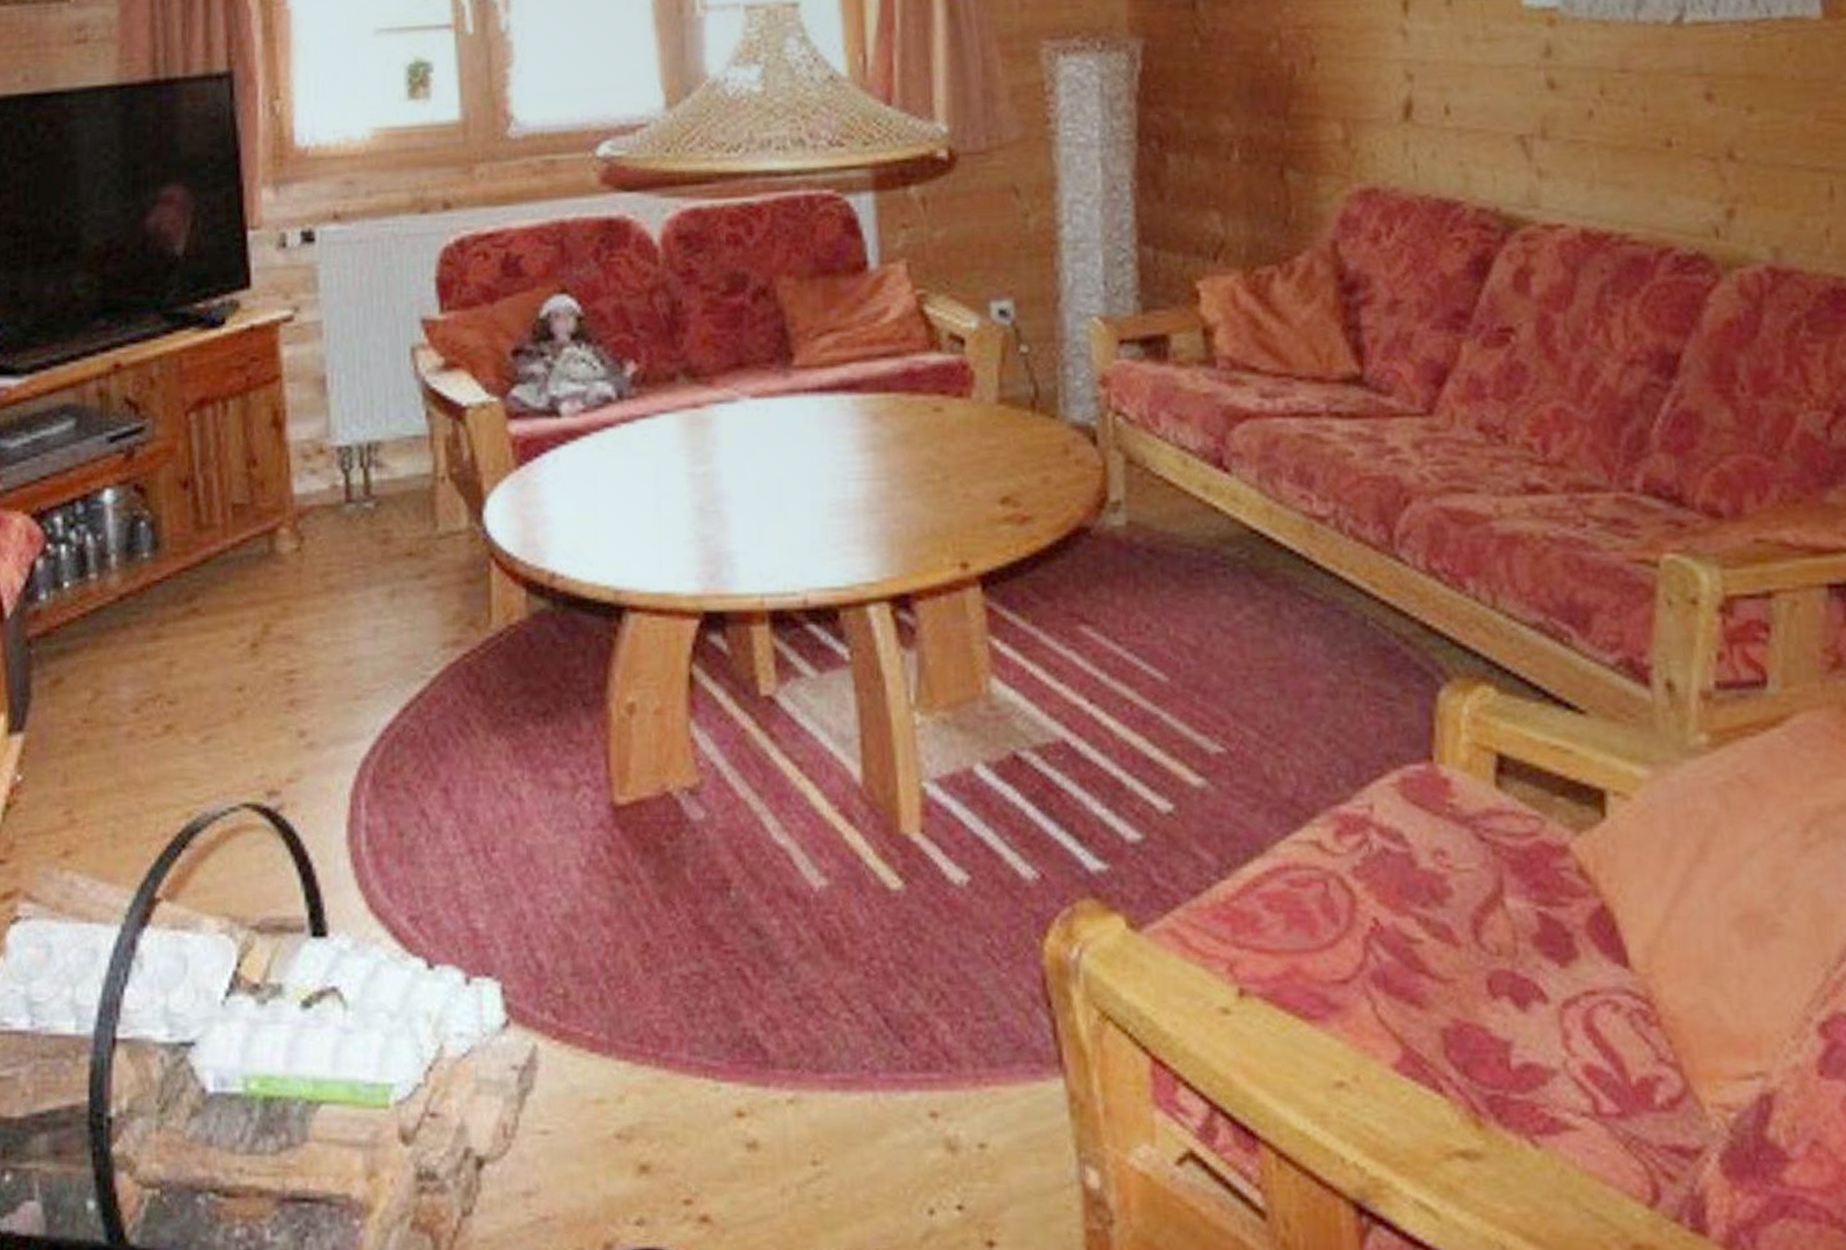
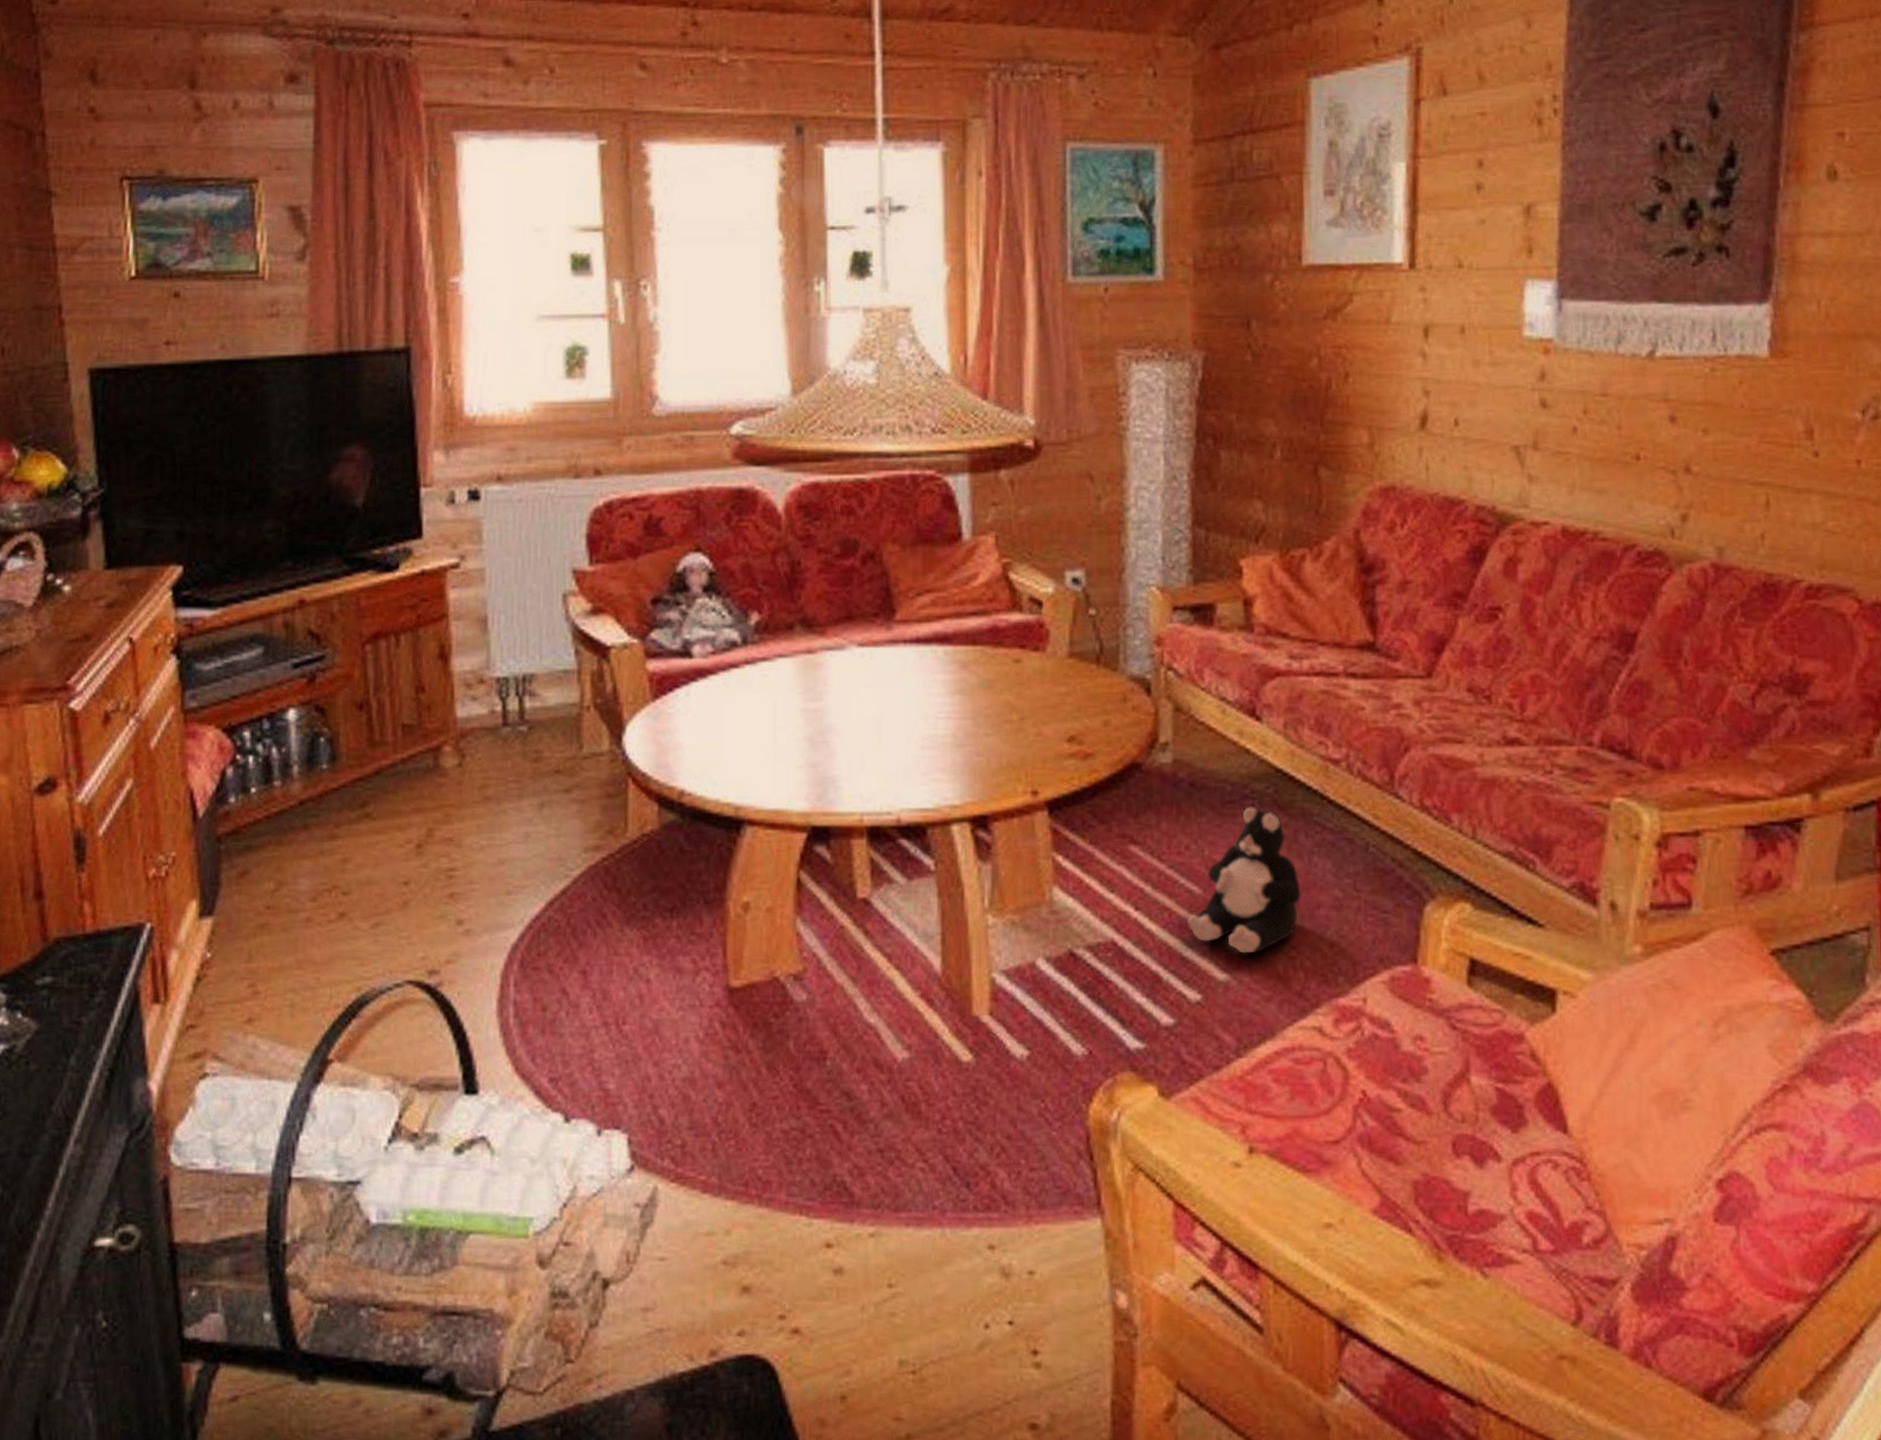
plush toy: none [1152,574,1288,753] -> present [1187,806,1301,954]

